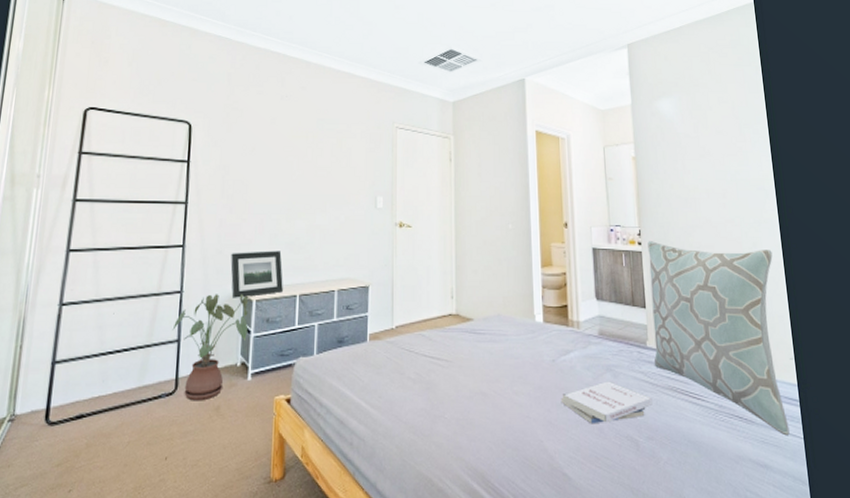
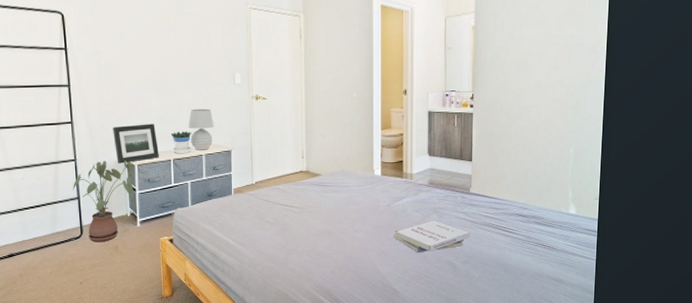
flowerpot: none [299,262,324,289] -> present [171,131,192,154]
table lamp: none [320,235,350,285] -> present [188,108,214,150]
pillow: present [648,241,790,436] -> none [474,103,594,259]

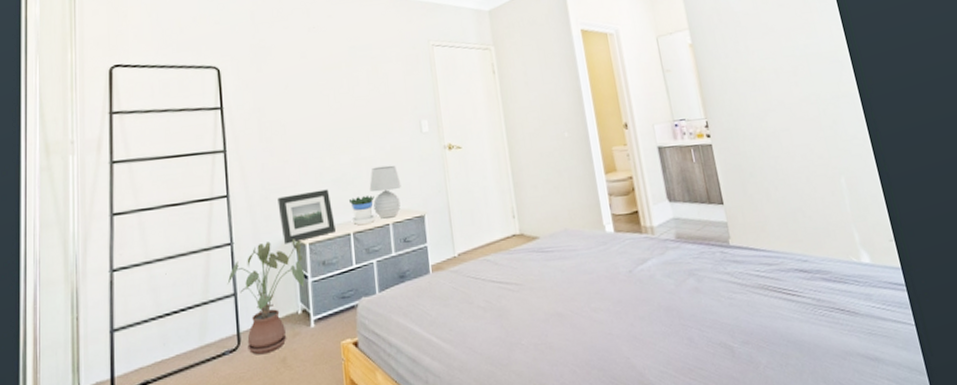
books: present [393,220,470,253] -> none [643,286,744,335]

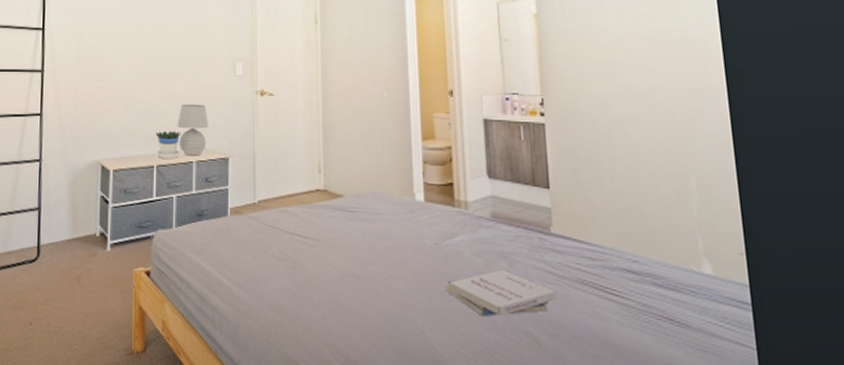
house plant: present [227,239,305,355] -> none [33,163,106,269]
picture frame: present [277,189,336,244] -> none [87,120,140,168]
books: none [643,286,744,335] -> present [445,269,558,317]

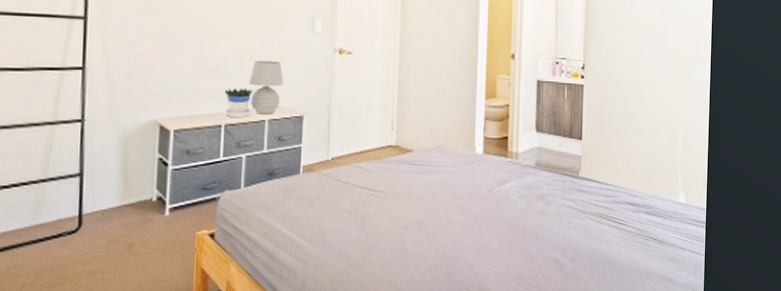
books: present [445,269,558,317] -> none [494,209,579,249]

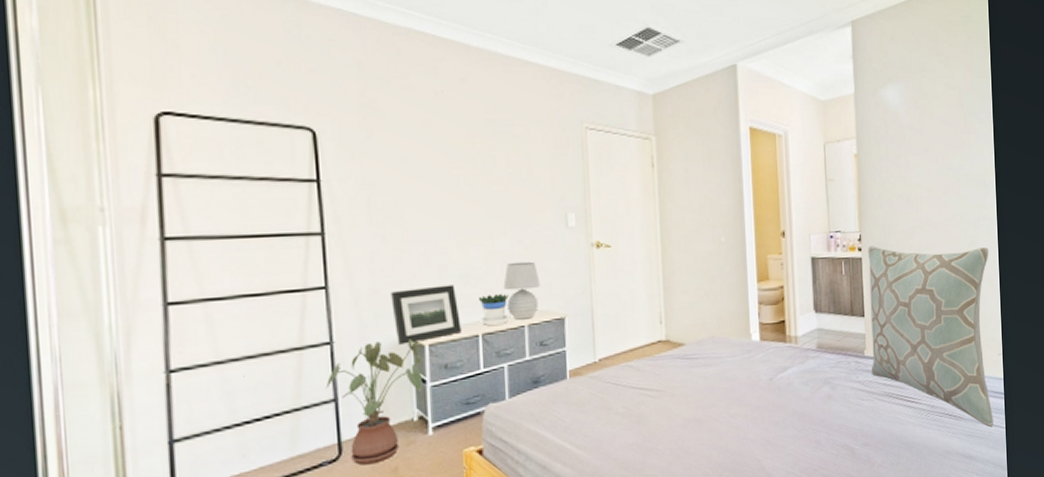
house plant: none [72,123,165,239] -> present [325,339,422,465]
picture frame: none [143,76,206,128] -> present [391,285,461,345]
pillow: none [584,75,701,254] -> present [868,246,994,428]

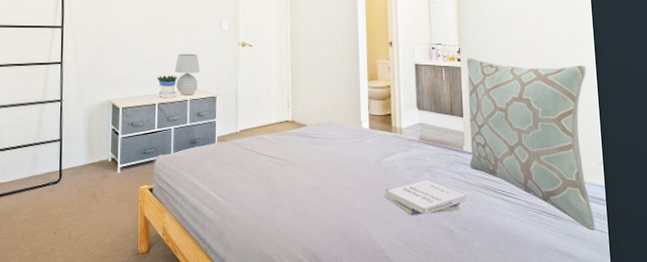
house plant: present [325,339,422,465] -> none [55,102,116,189]
picture frame: present [391,285,461,345] -> none [100,67,144,106]
books: none [778,393,869,438] -> present [384,179,467,216]

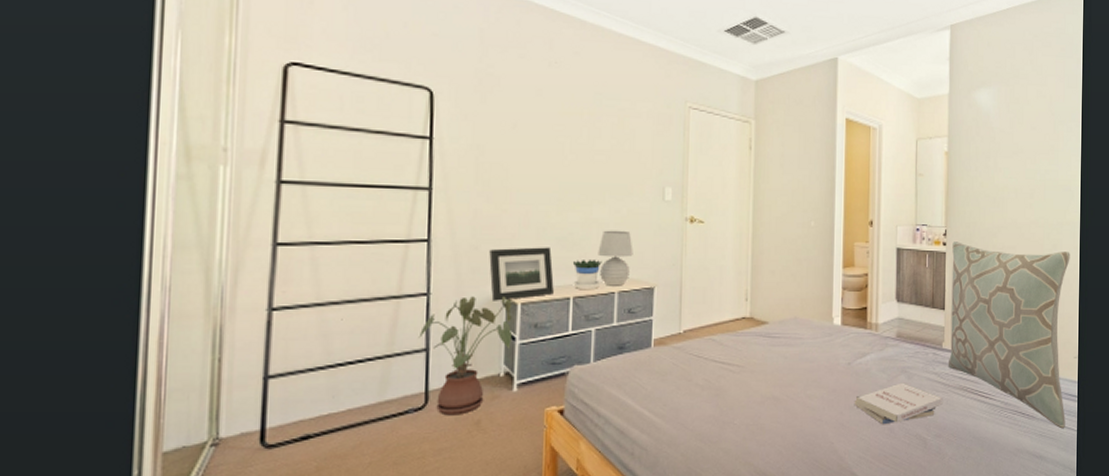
house plant: none [55,102,116,189] -> present [418,296,512,416]
picture frame: none [100,67,144,106] -> present [489,247,554,301]

